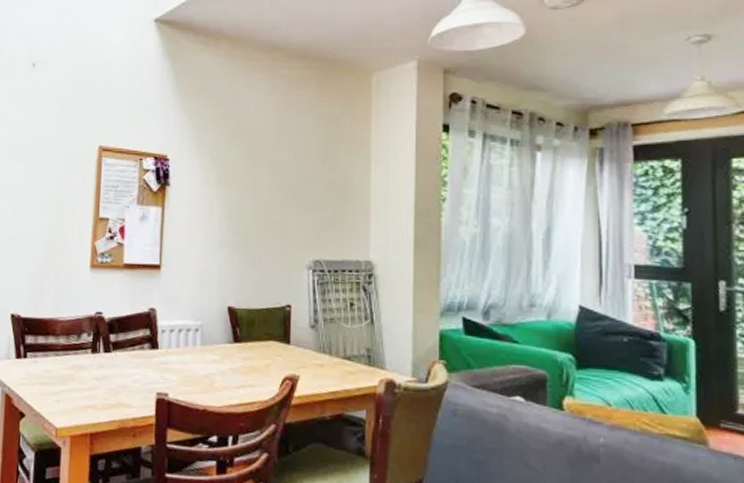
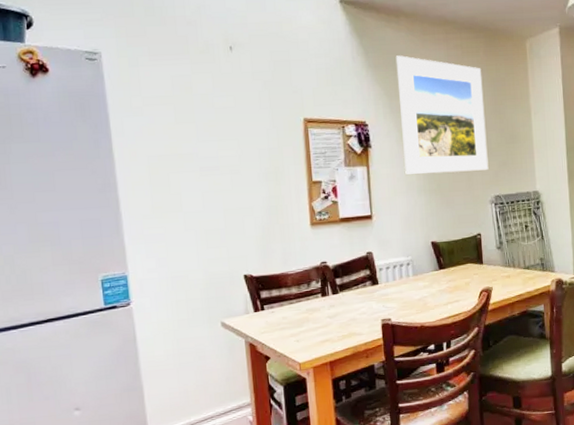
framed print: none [206,83,312,227] -> present [395,55,489,175]

